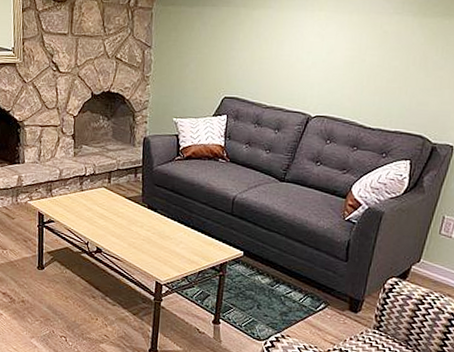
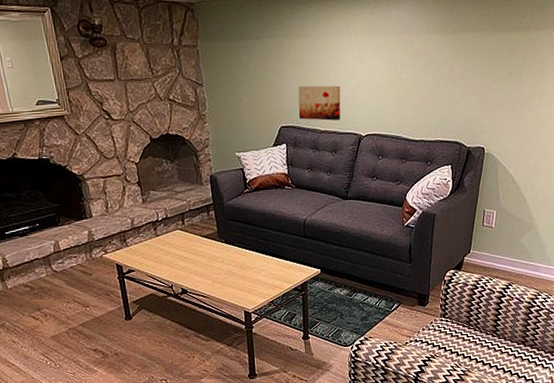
wall art: none [244,58,294,98] -> present [298,85,341,121]

